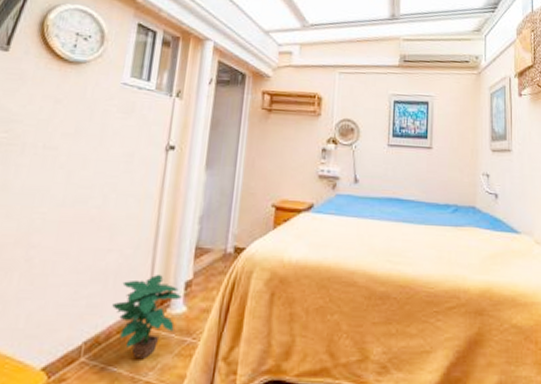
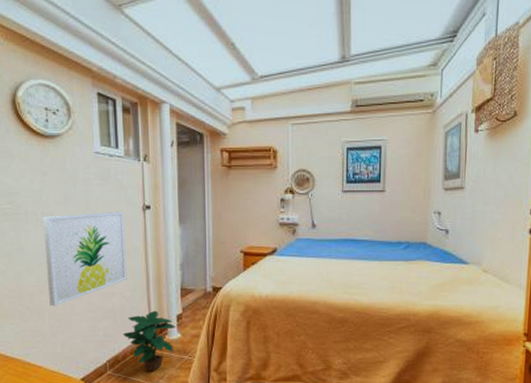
wall art: none [24,149,143,264] -> present [42,212,127,307]

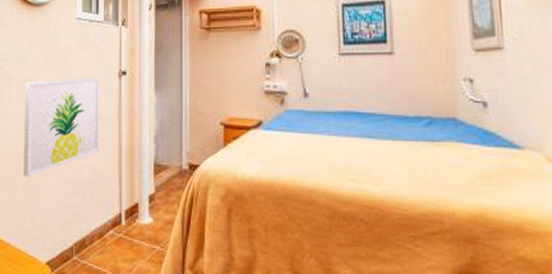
potted plant: present [123,310,176,372] -> none [92,188,148,263]

